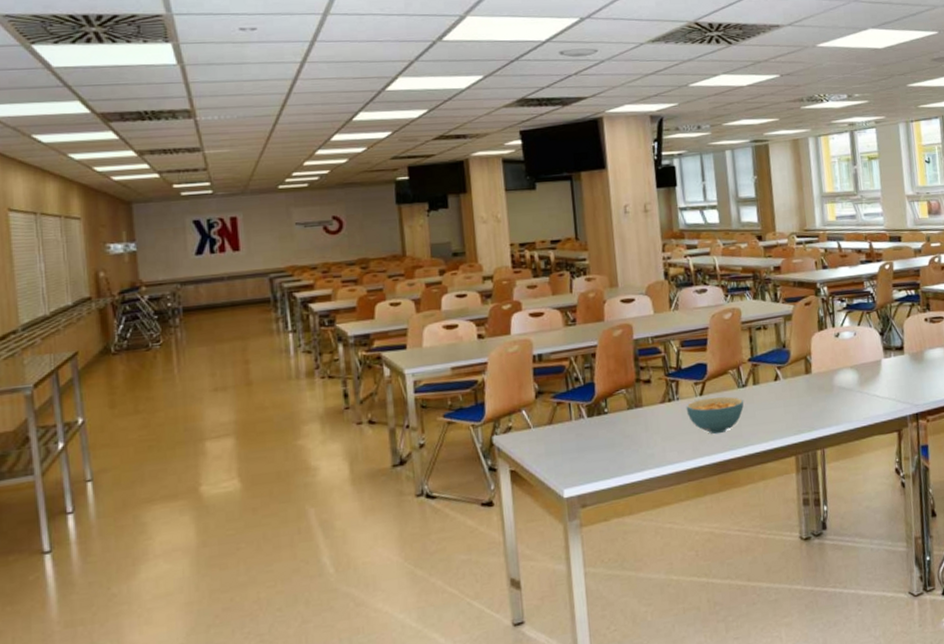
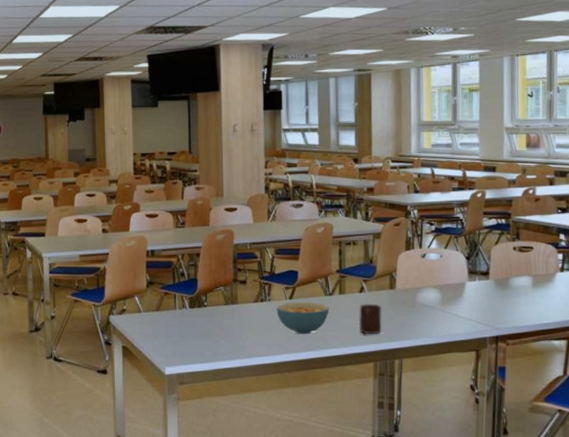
cup: none [775,391,801,427] -> present [358,304,383,335]

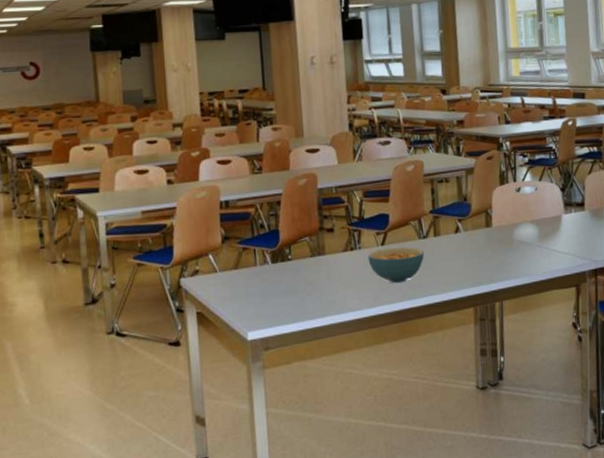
cup: present [358,304,383,335] -> none [455,244,480,279]

